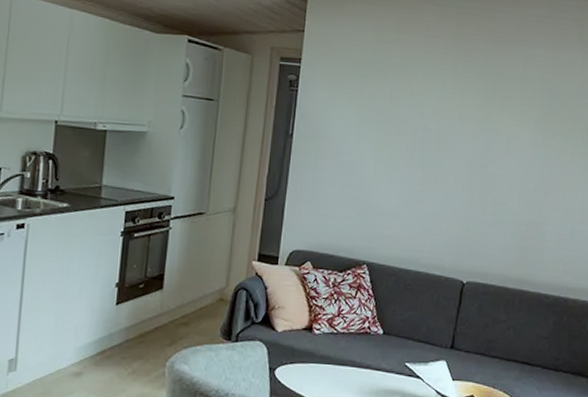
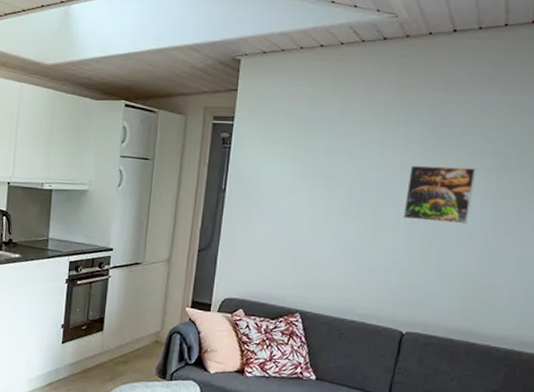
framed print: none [462,114,526,174] -> present [403,165,477,225]

